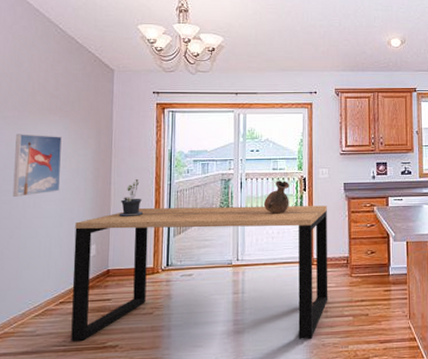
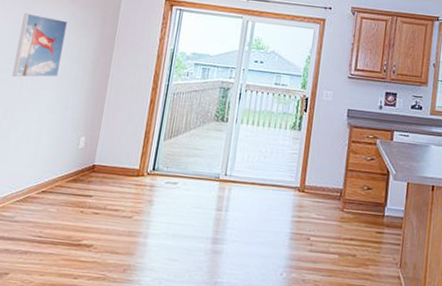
dining table: present [71,205,328,341] -> none [47,106,327,273]
potted plant: present [118,180,144,218] -> none [112,75,137,114]
ceramic jug: present [263,181,290,214] -> none [260,97,290,133]

